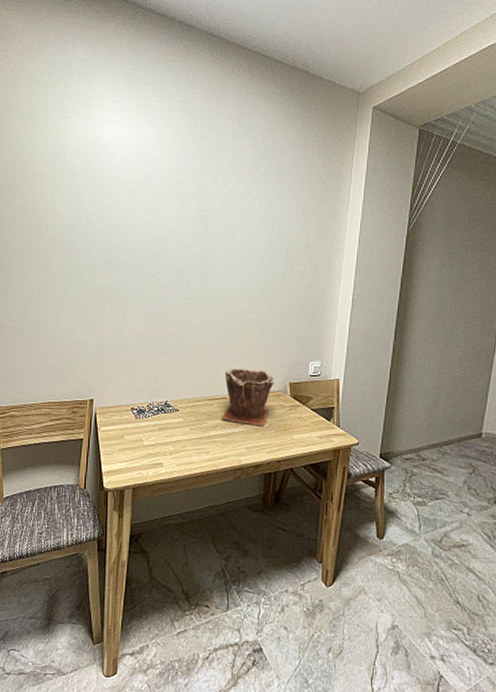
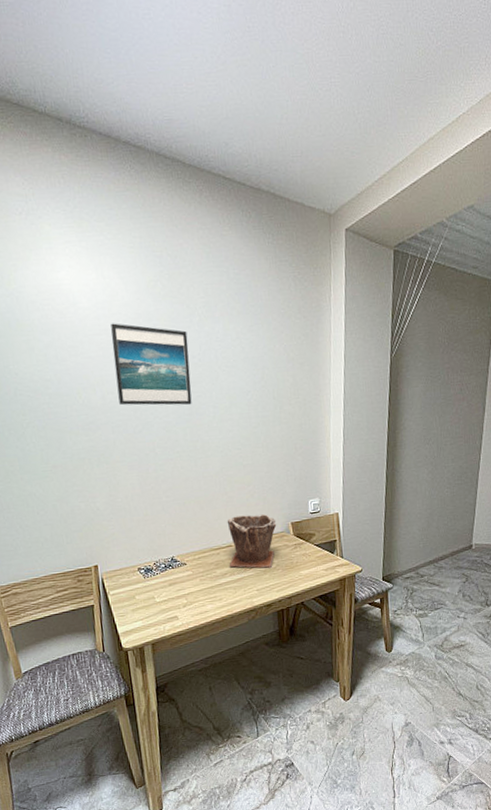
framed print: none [139,174,211,255] -> present [111,323,192,406]

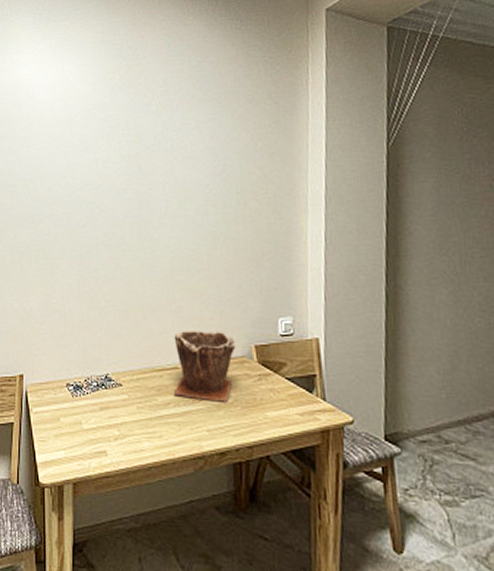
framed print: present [111,323,192,406] -> none [64,114,143,199]

